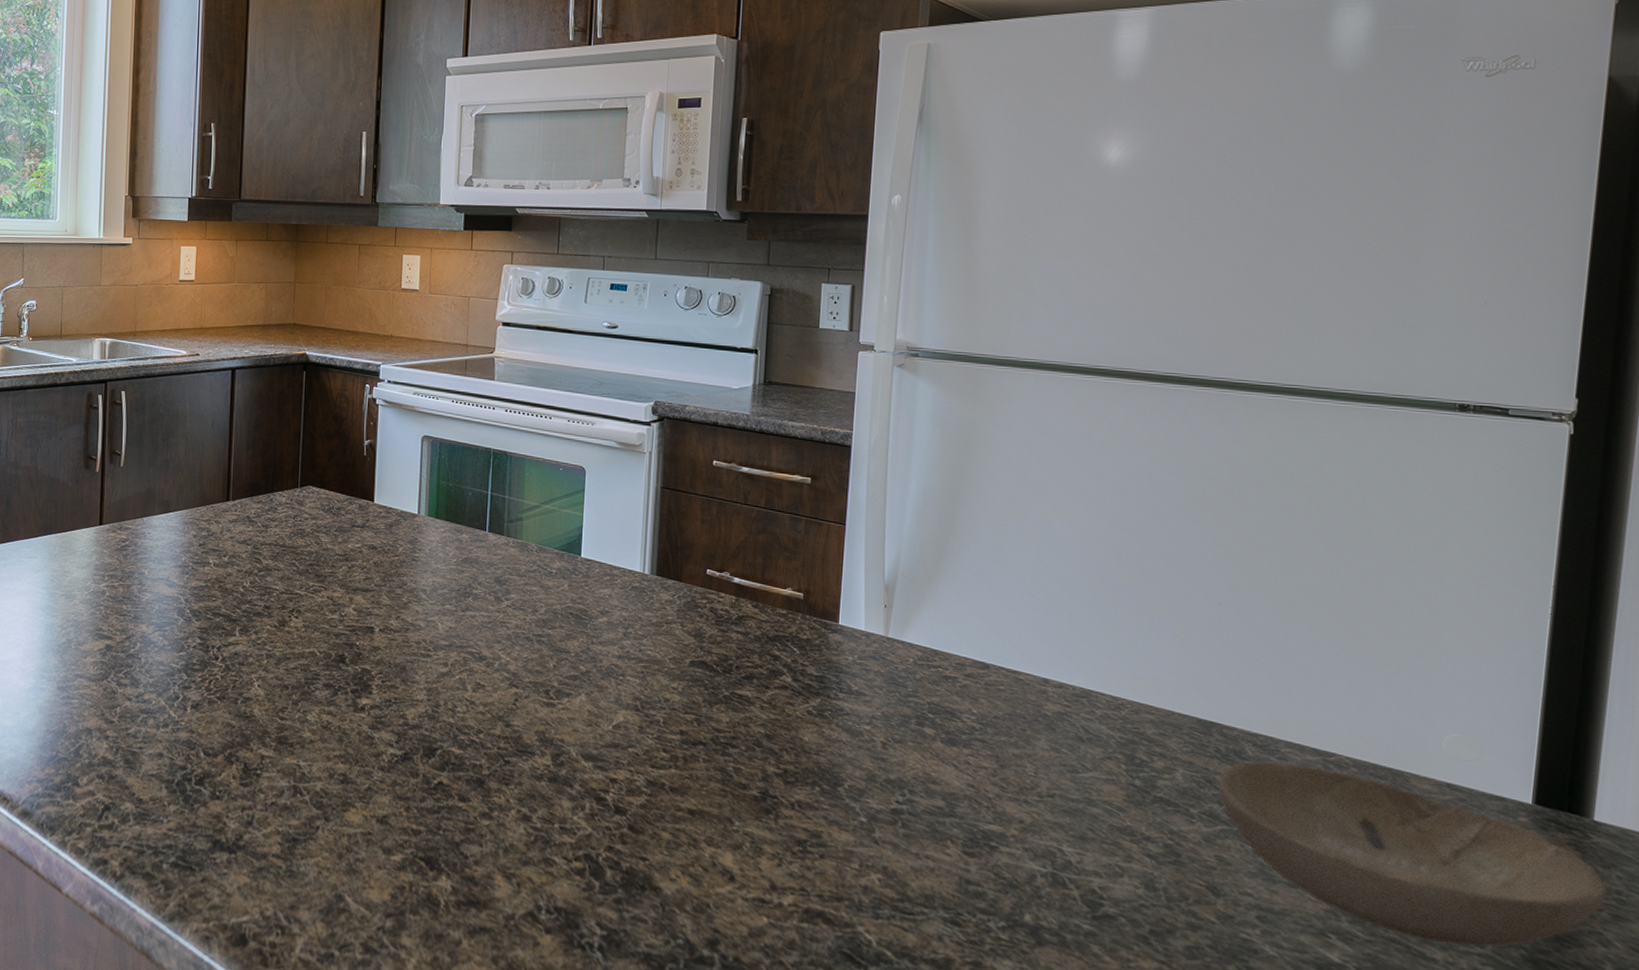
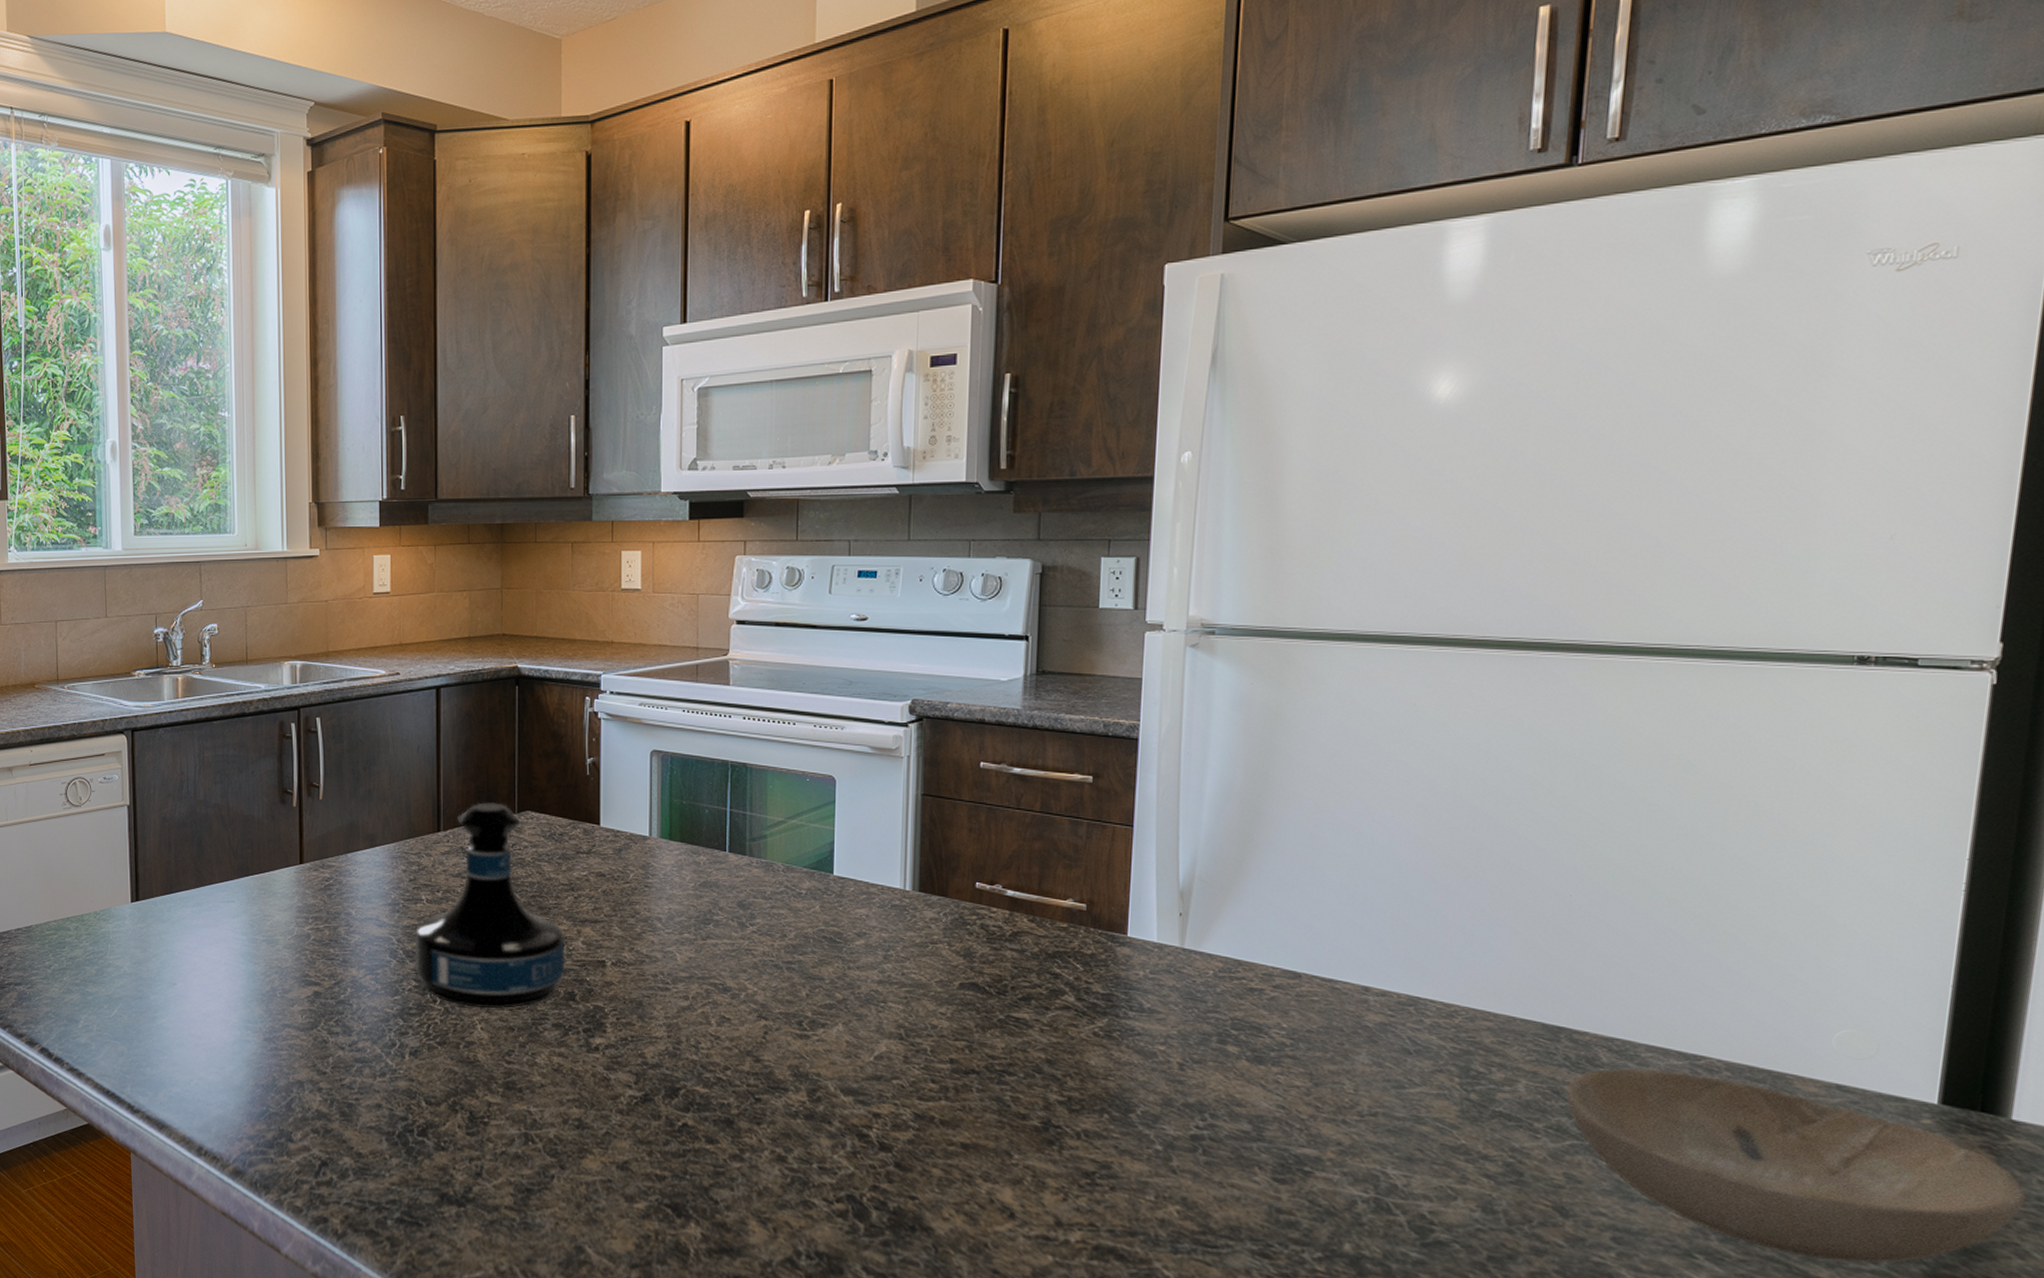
tequila bottle: none [200,476,338,668] -> present [415,802,565,1009]

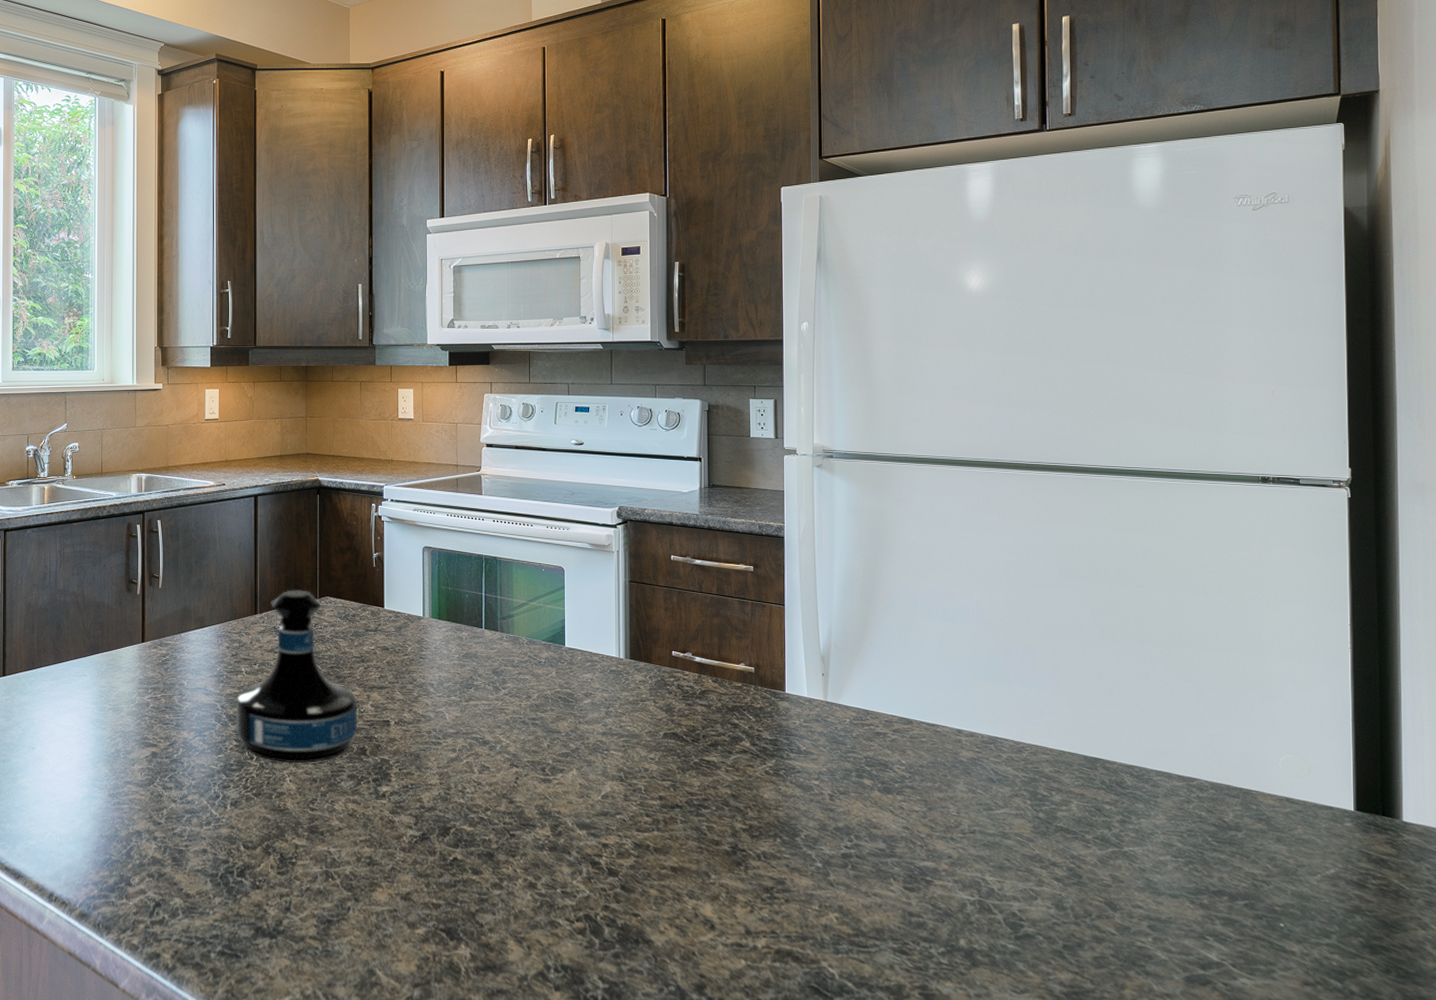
bowl: present [1565,1067,2025,1264] -> none [1105,788,1420,939]

